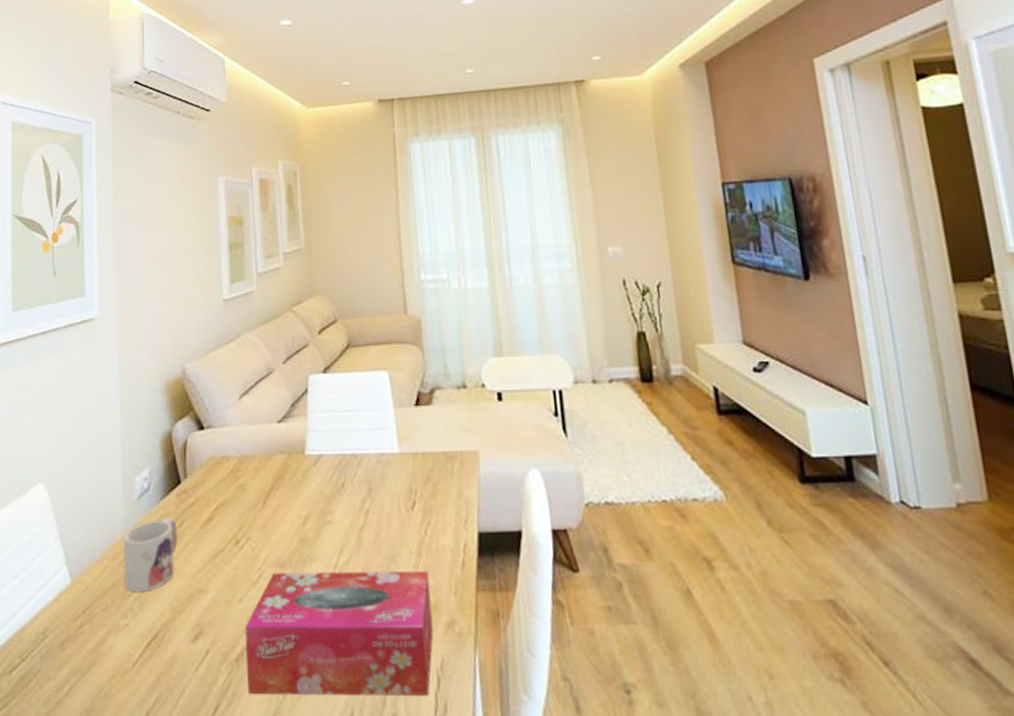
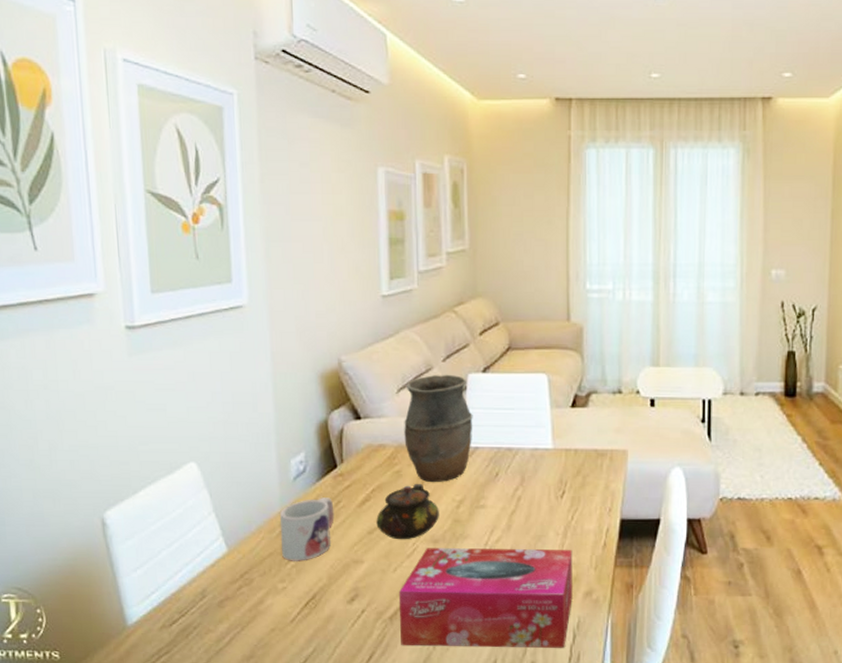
teapot: none [220,499,285,565] -> present [376,484,439,540]
vase: none [246,376,316,497] -> present [404,374,473,483]

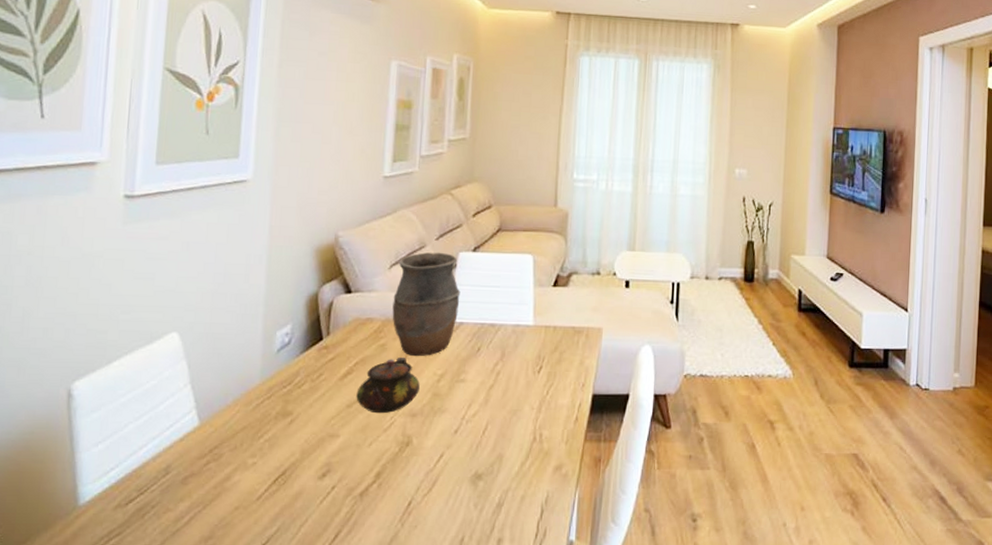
mug: present [279,497,335,561] -> none [256,370,315,435]
tissue box: present [398,548,573,648] -> none [369,422,546,525]

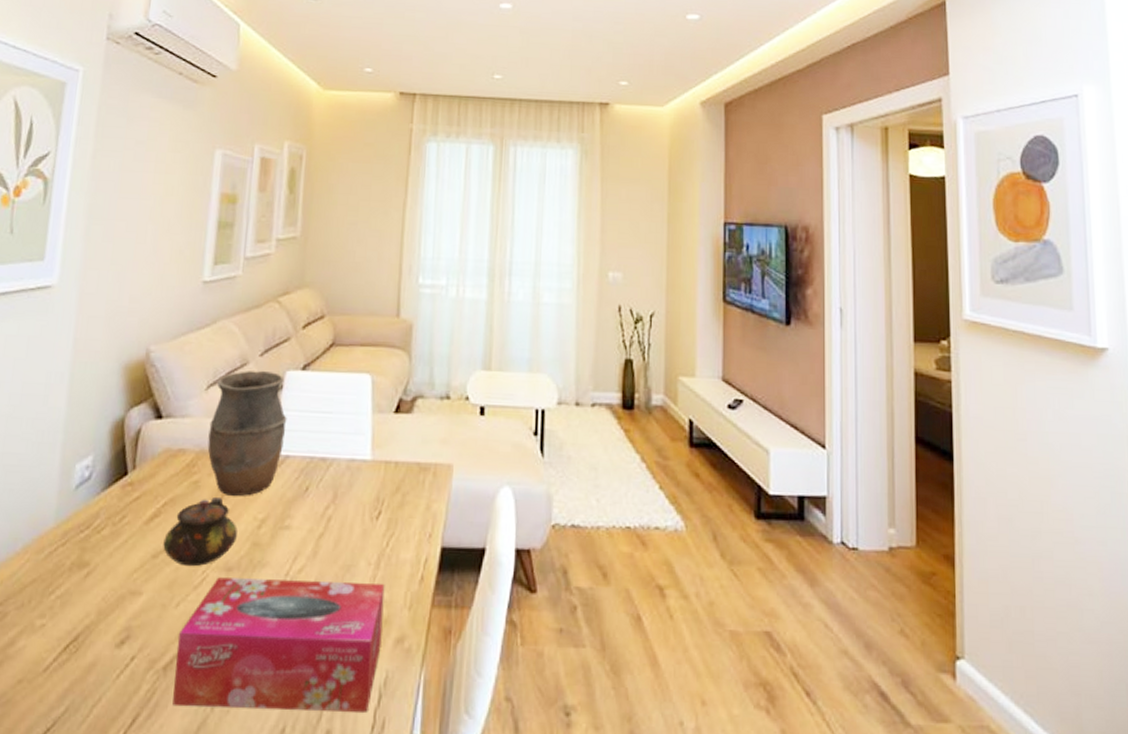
tissue box: none [369,422,546,525] -> present [172,577,385,712]

